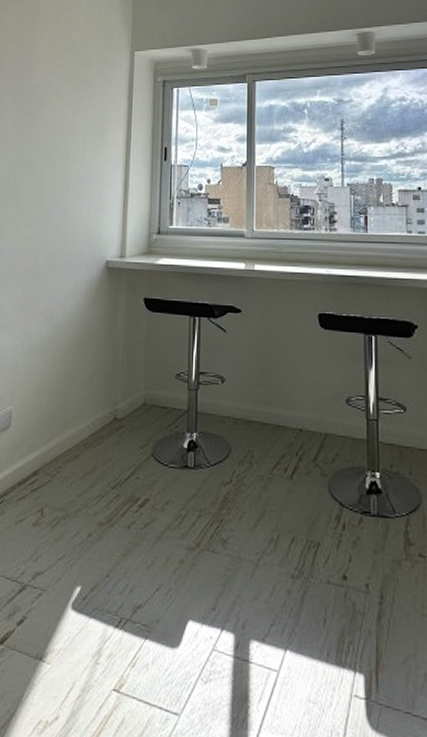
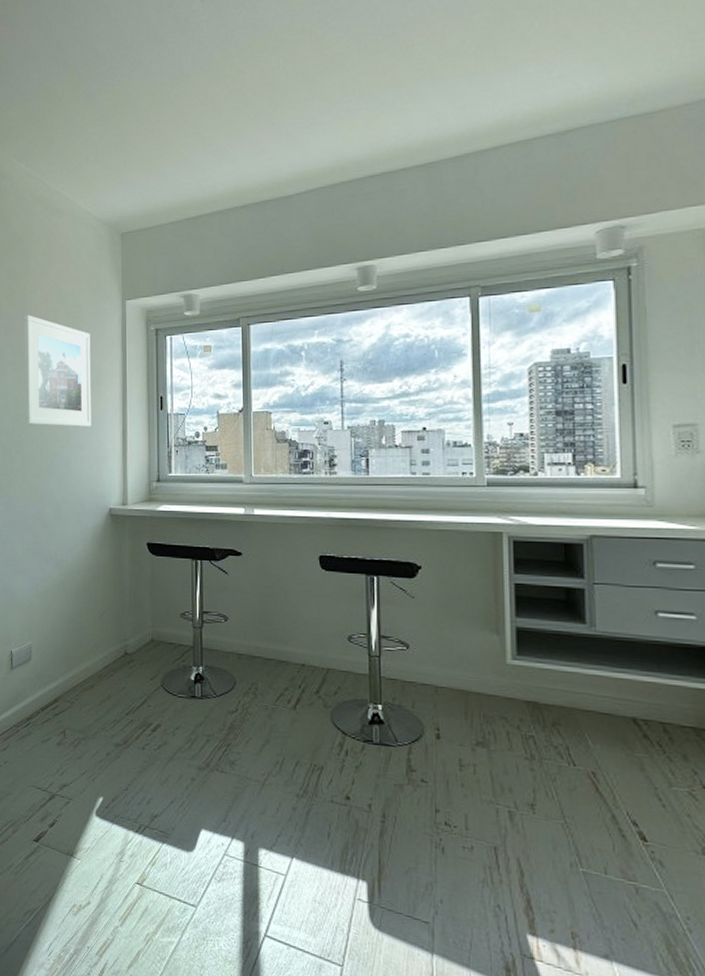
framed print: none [23,60,97,175] -> present [23,314,91,427]

